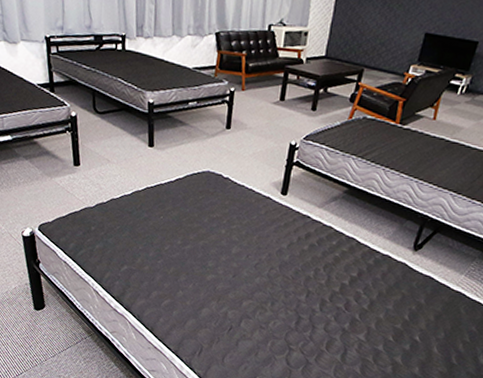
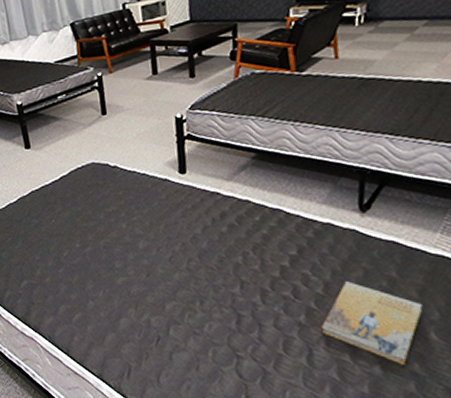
book: none [358,302,435,368] -> present [320,281,423,365]

